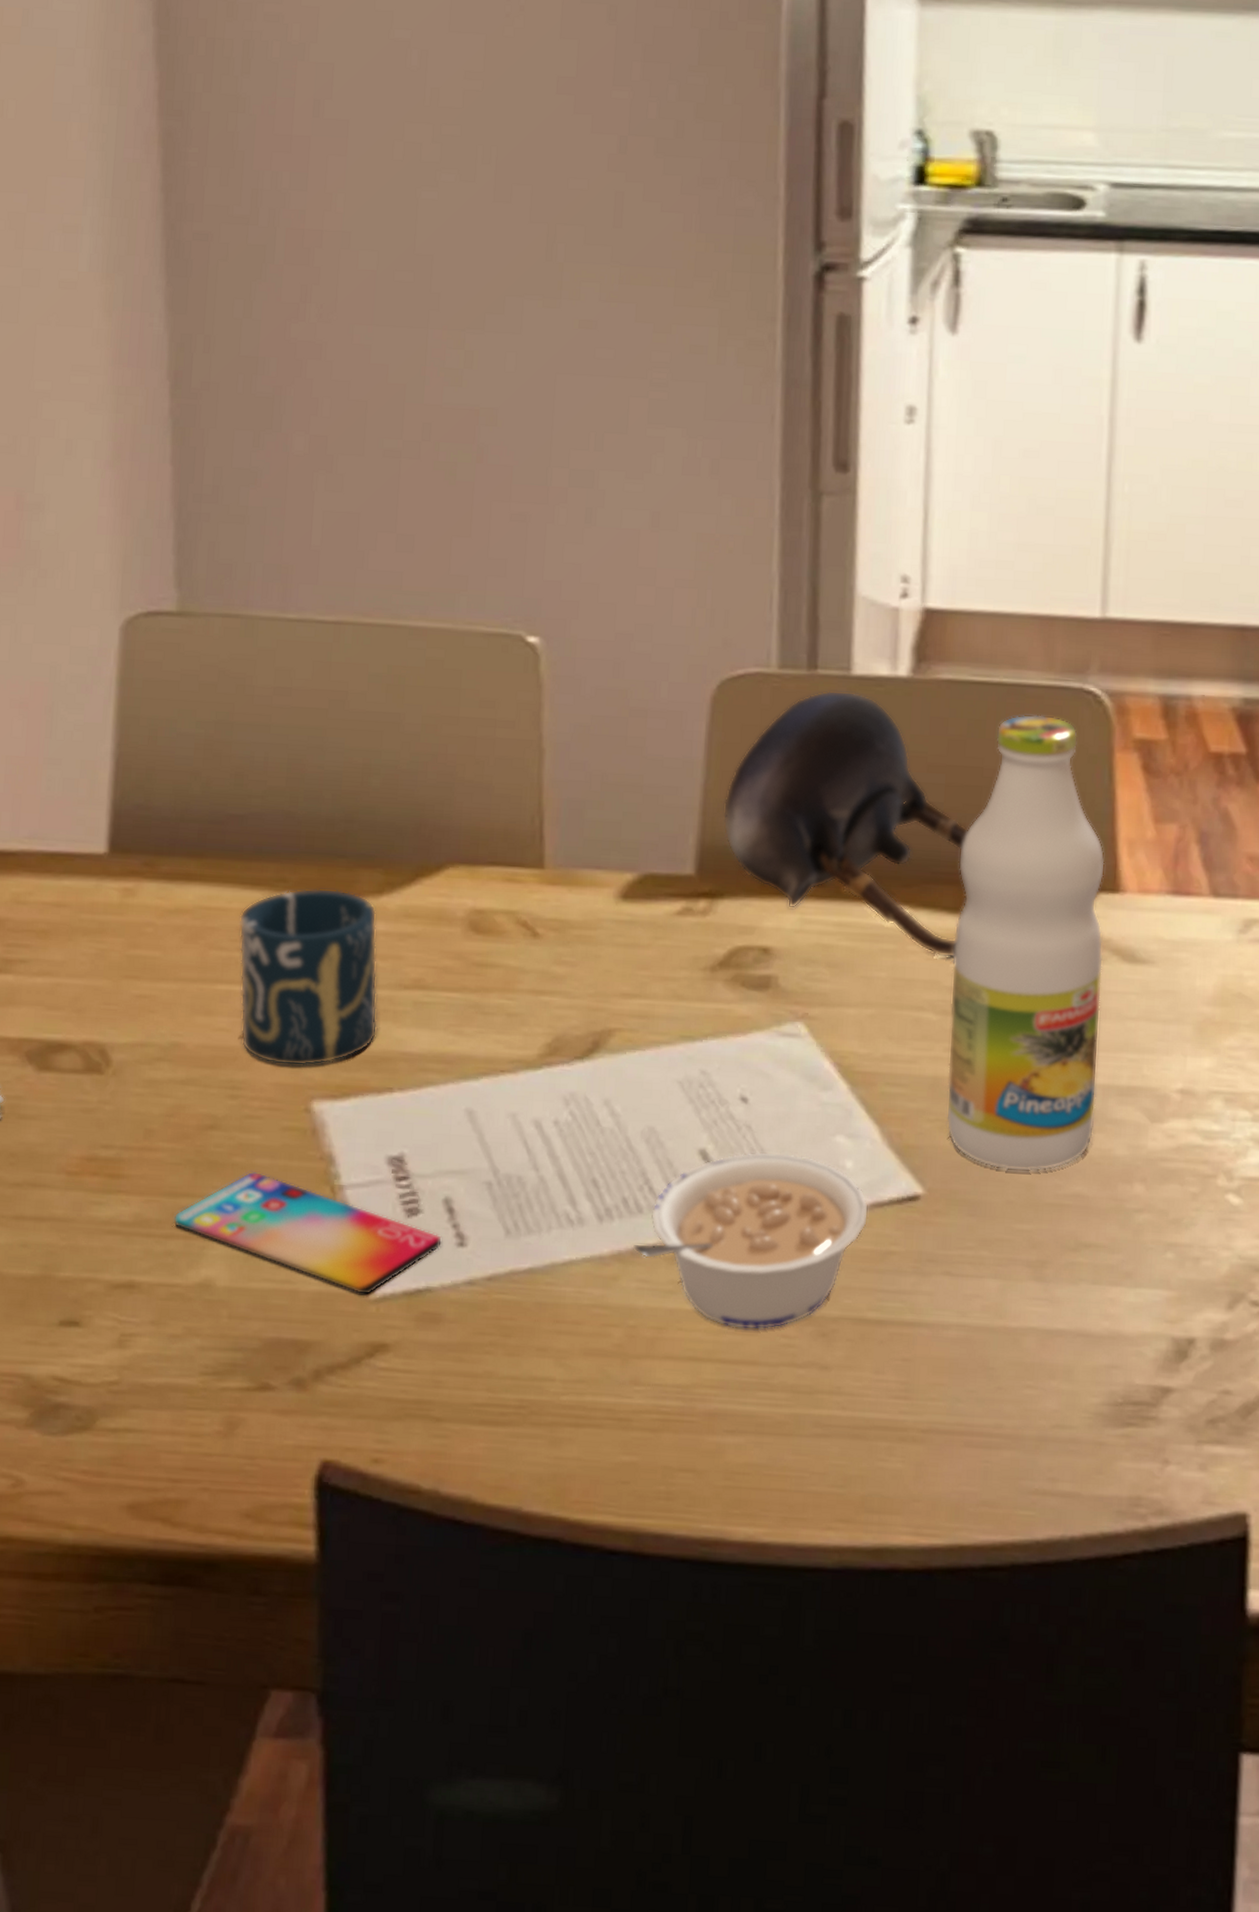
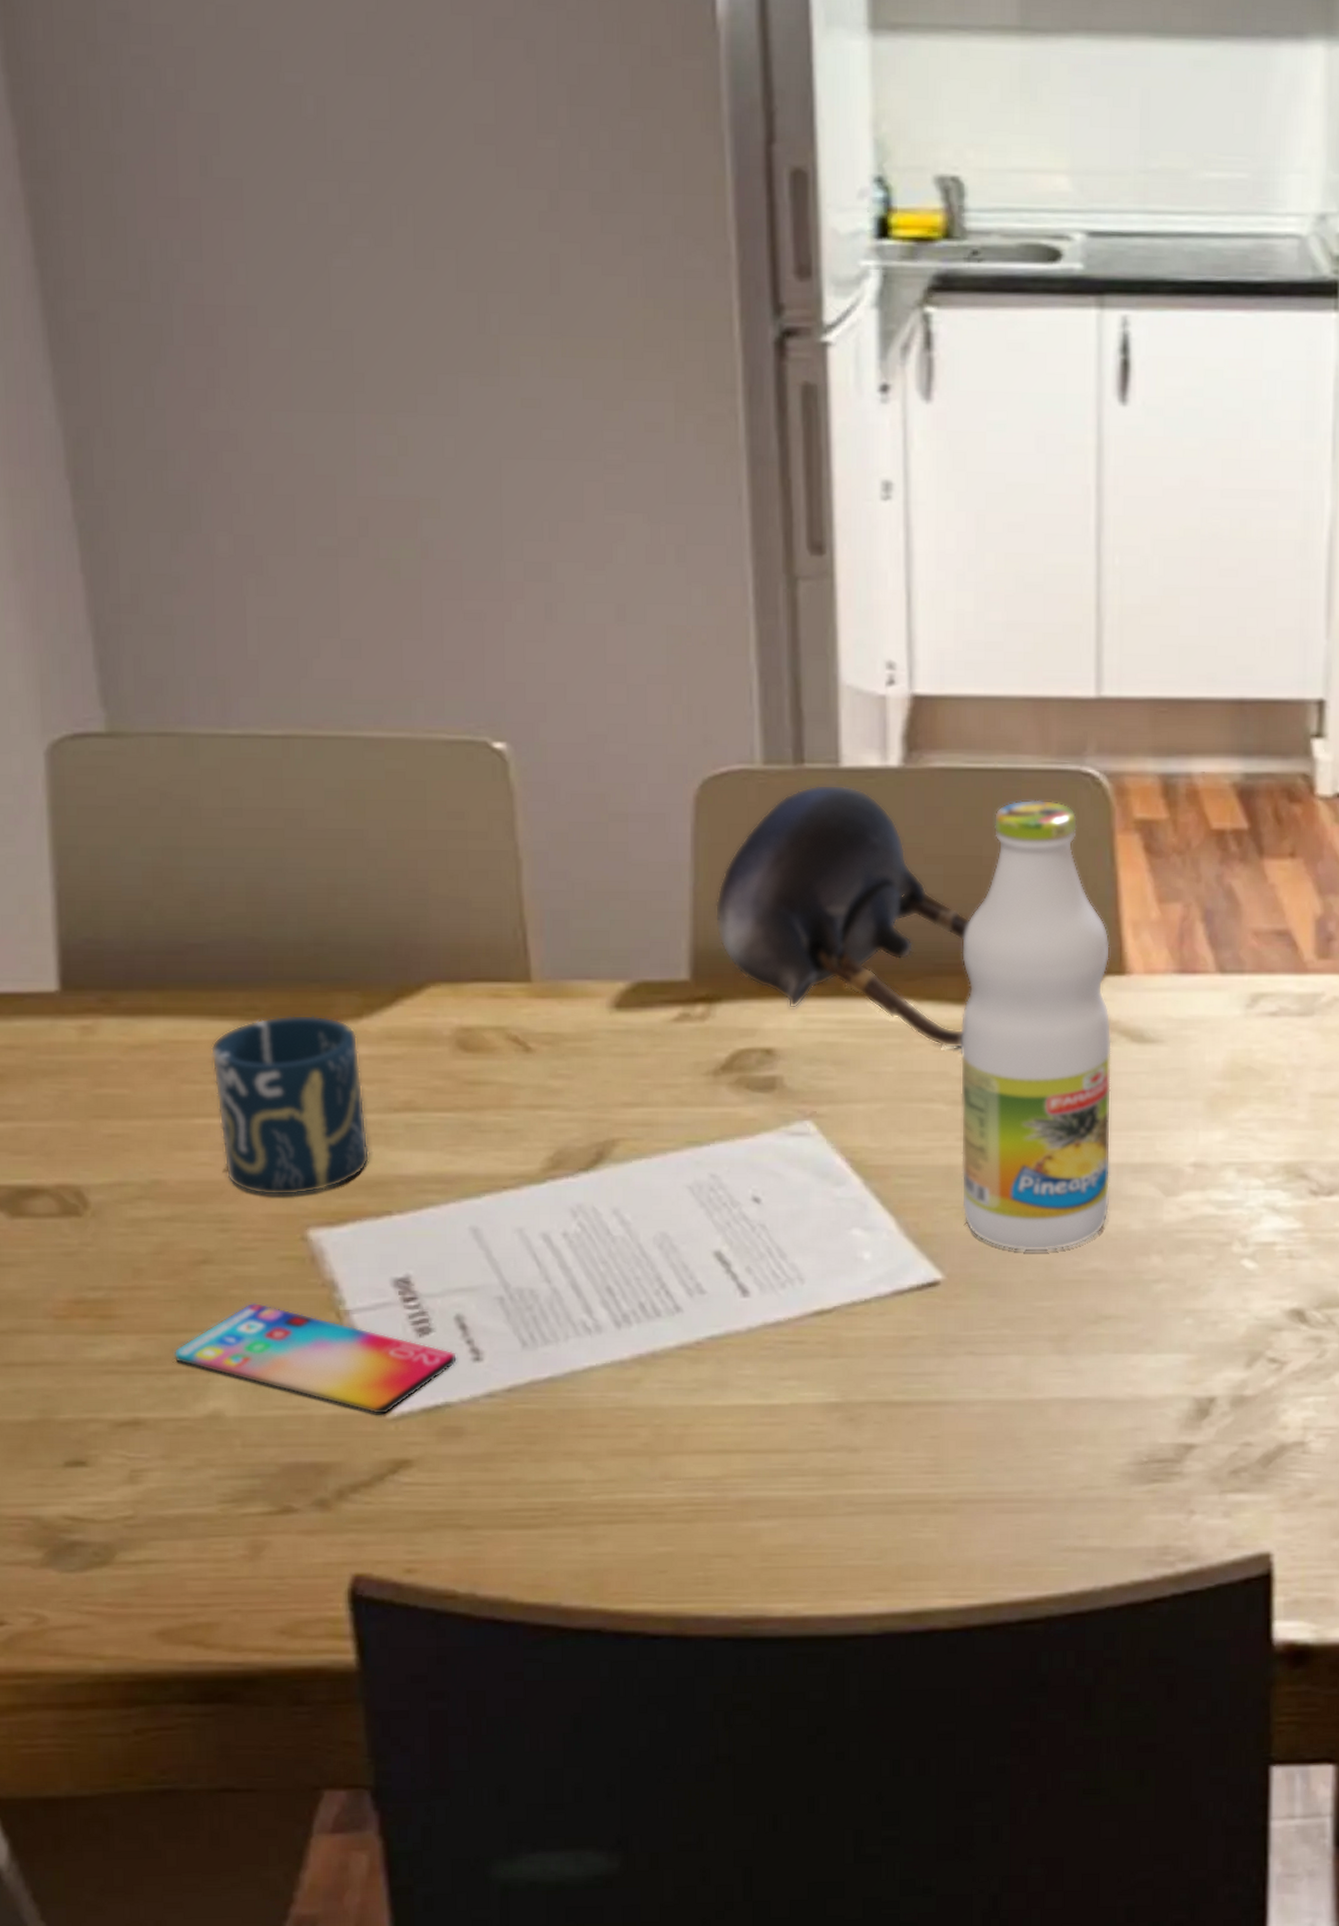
legume: present [633,1152,869,1330] -> none [654,1249,889,1421]

